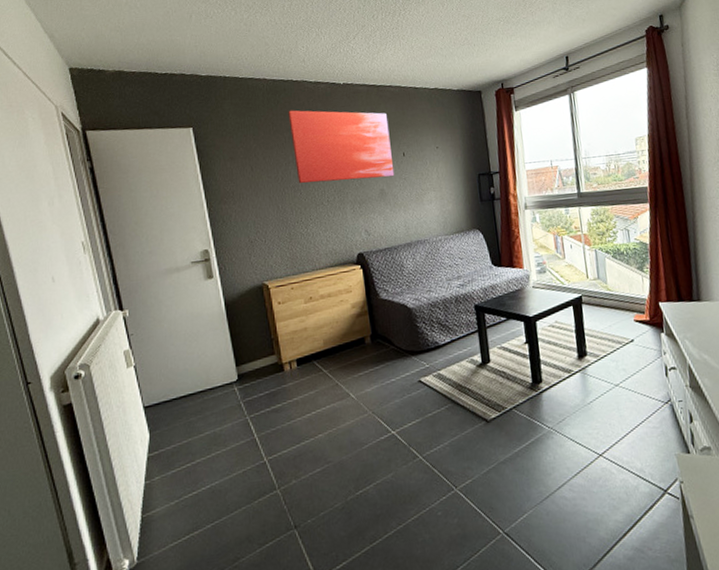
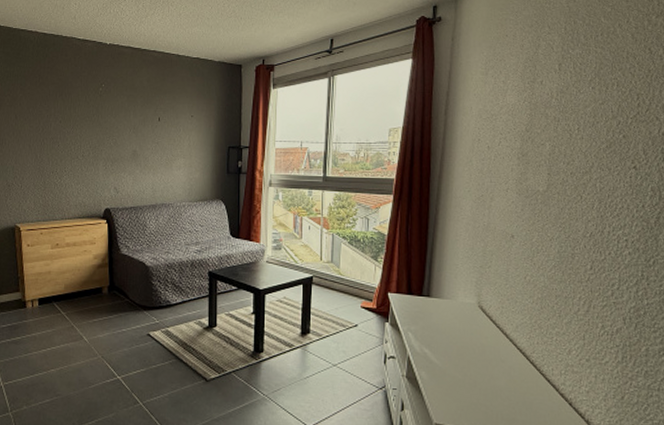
wall art: present [288,110,395,184] -> none [54,65,148,140]

